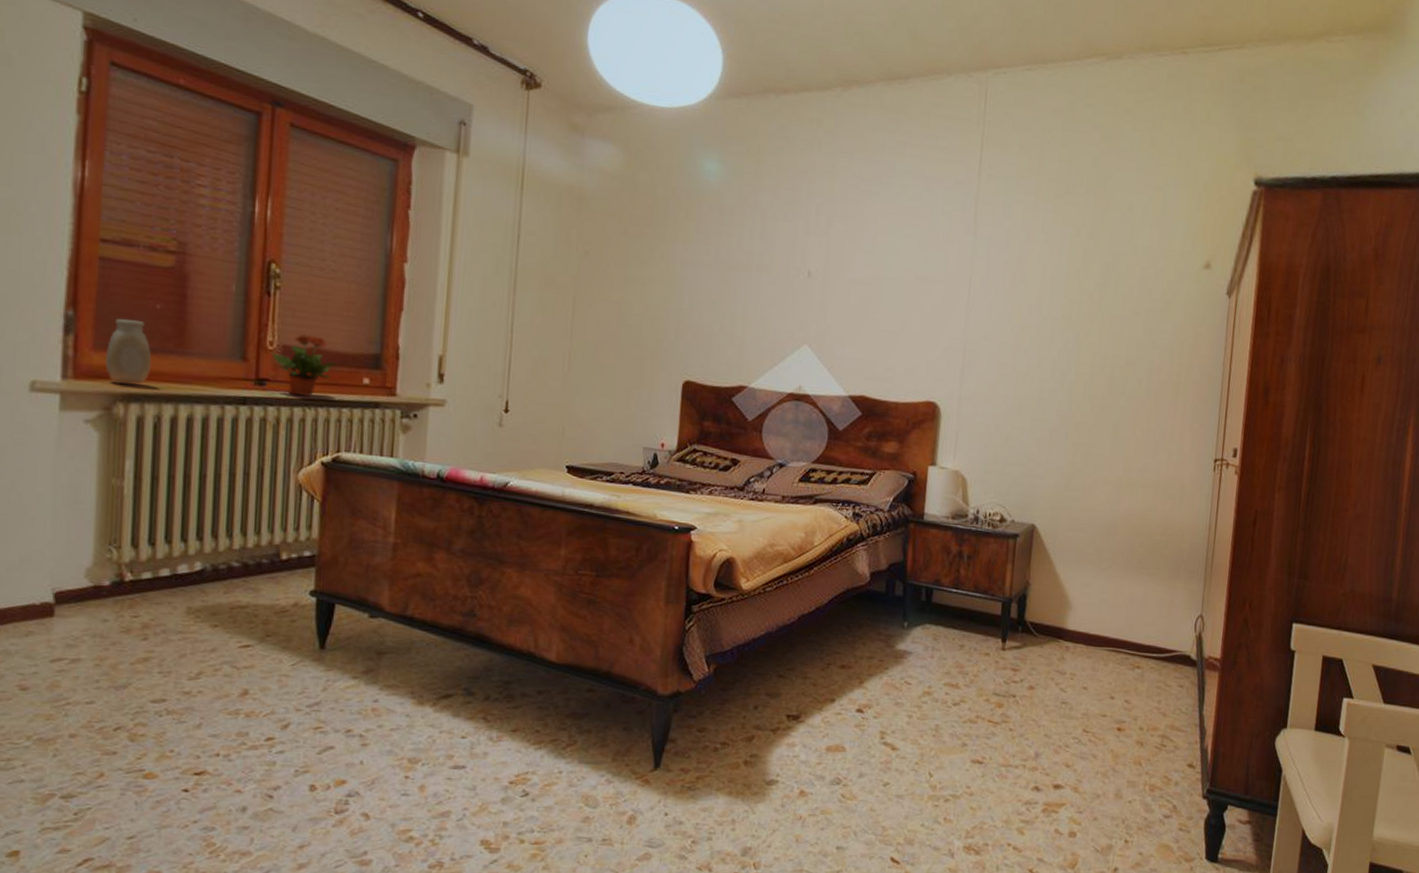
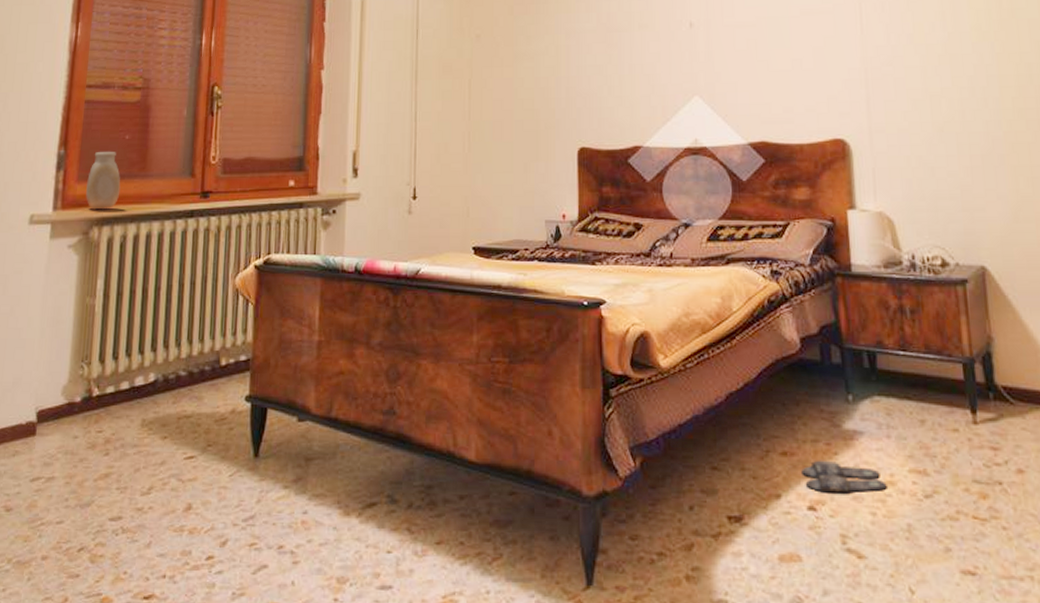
potted plant: present [271,334,337,397] -> none [214,146,267,204]
slippers: none [855,673,925,700] -> present [801,460,887,493]

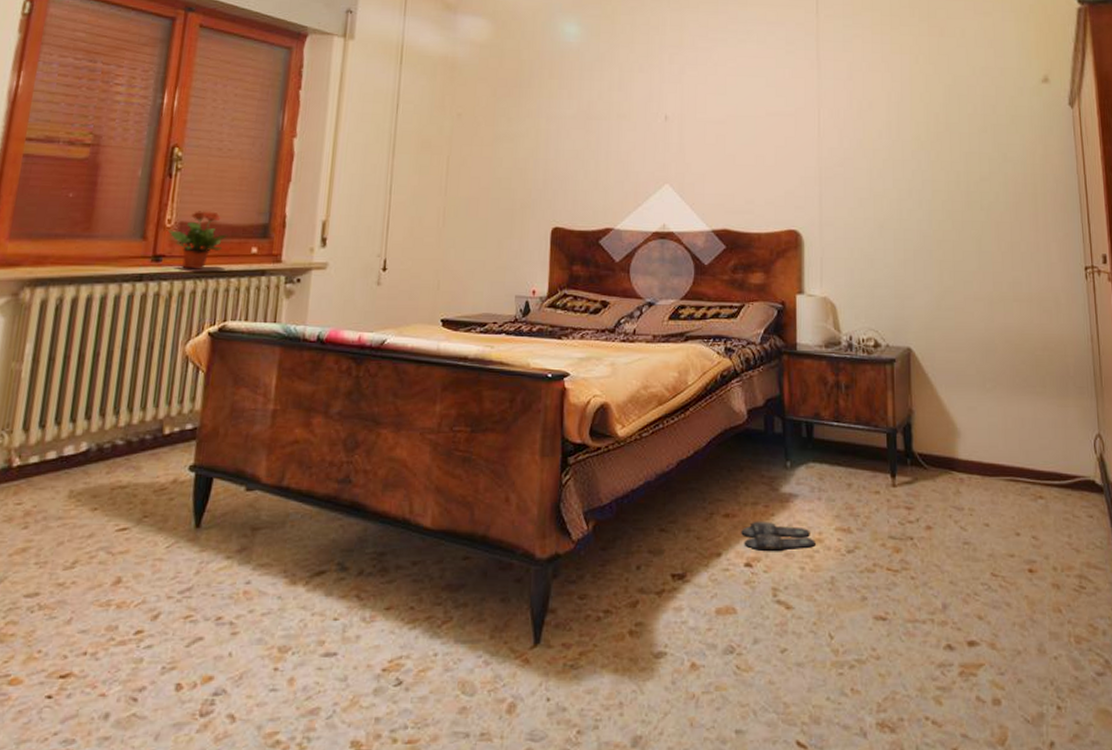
vase: present [86,152,121,209] -> none [18,209,60,269]
potted plant: none [214,146,267,204] -> present [169,211,229,270]

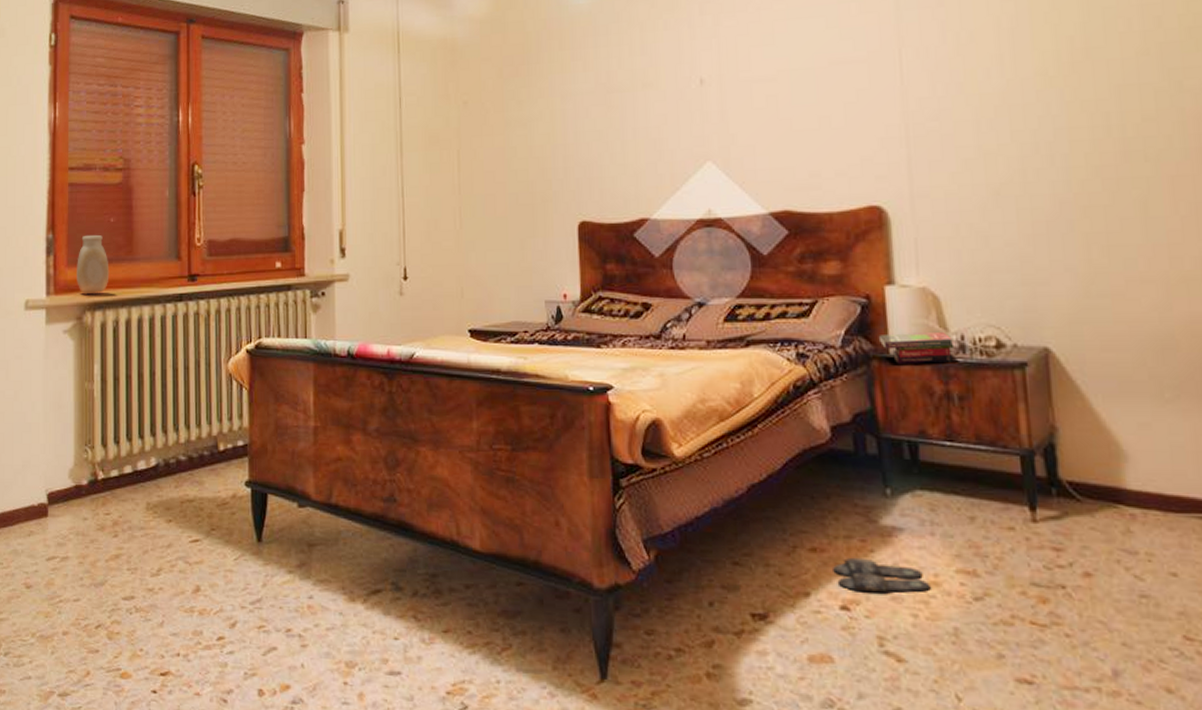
vase: none [18,209,60,269] -> present [77,235,109,293]
potted plant: present [169,211,229,270] -> none [199,227,253,287]
books: none [789,333,845,359] -> present [878,331,955,364]

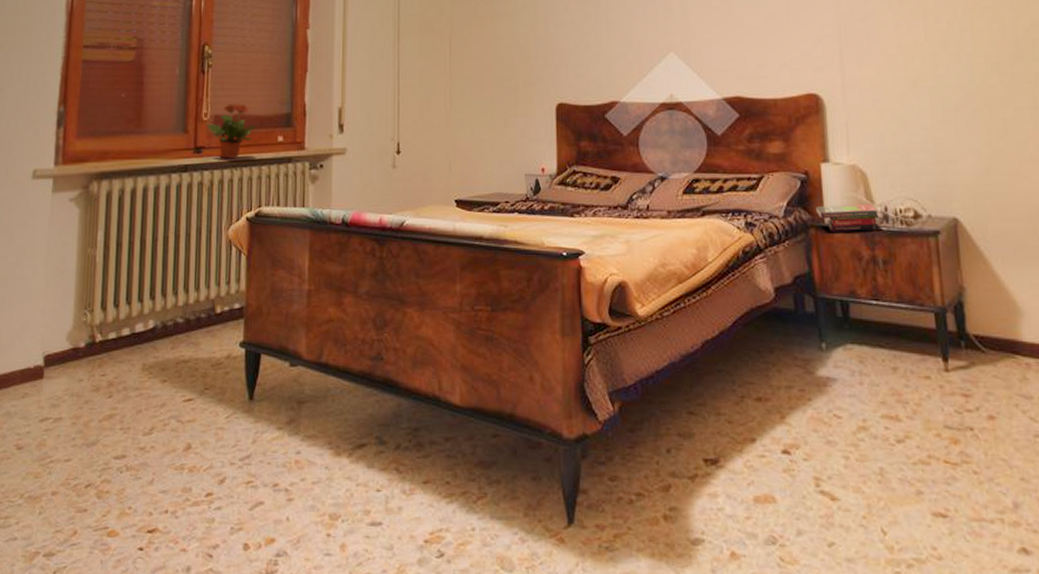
vase: present [77,235,109,293] -> none [85,109,118,164]
potted plant: none [199,227,253,287] -> present [206,104,257,159]
slippers: present [833,557,931,593] -> none [776,405,860,438]

